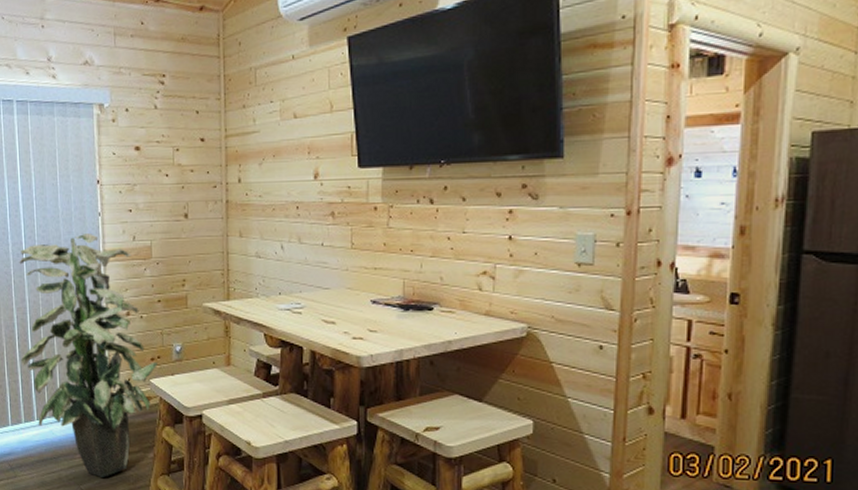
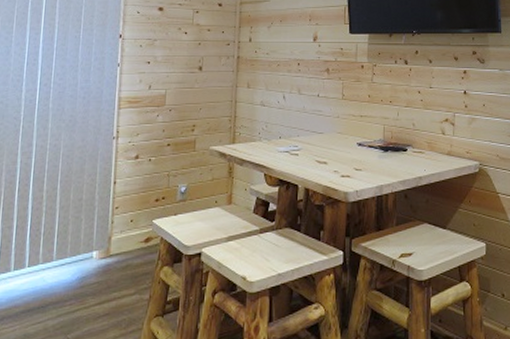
indoor plant: present [19,234,159,477] -> none [19,82,163,324]

